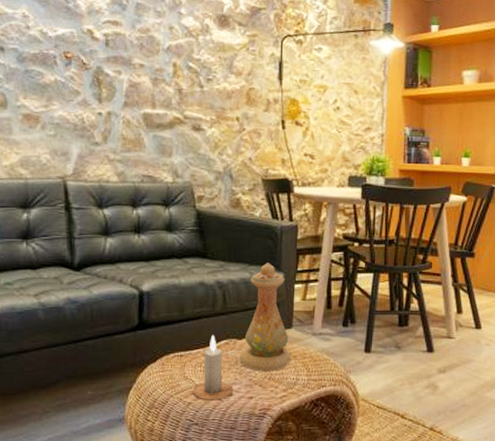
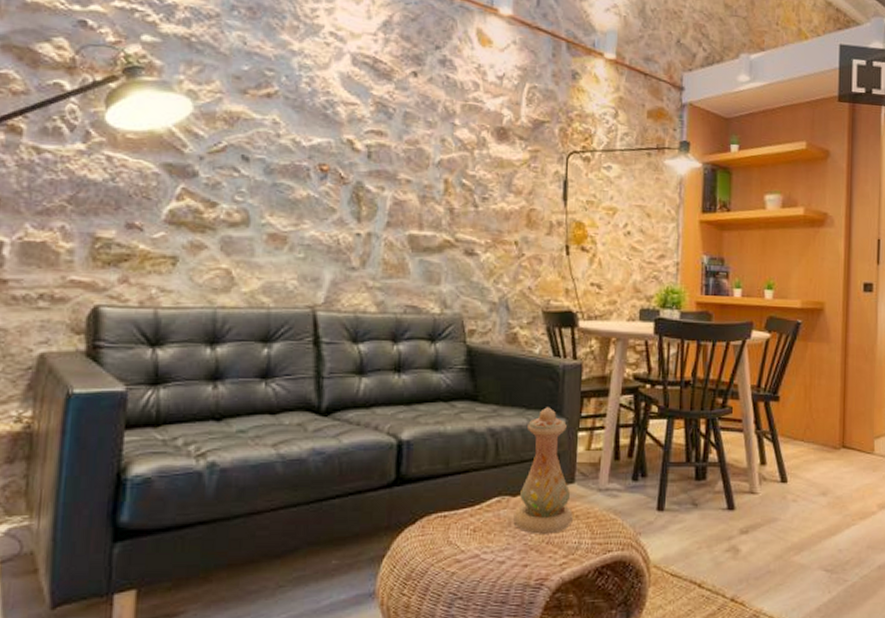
candle: present [192,335,234,401] -> none [456,492,506,570]

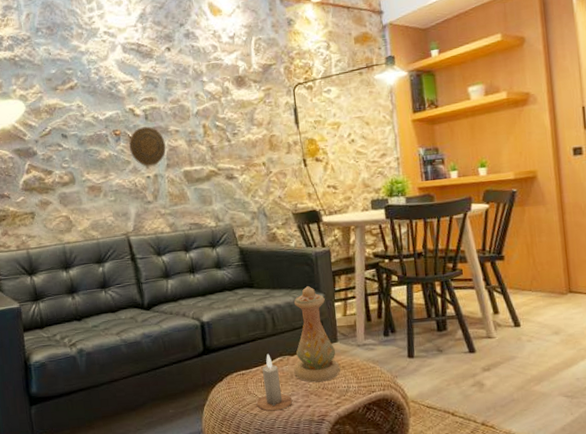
decorative plate: none [337,167,391,221] -> present [128,126,167,167]
candle: none [456,492,506,570] -> present [256,354,293,411]

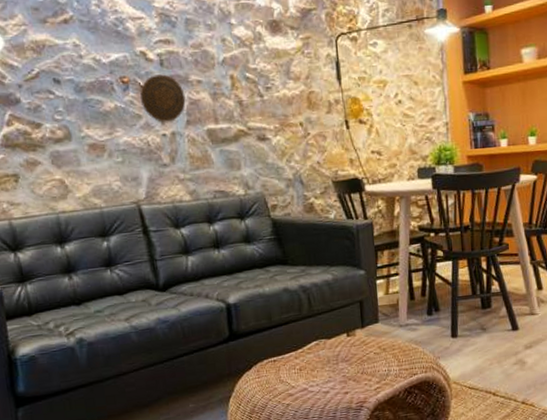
candle: present [256,354,293,411] -> none [289,338,329,401]
vase: present [293,286,341,383] -> none [331,262,381,367]

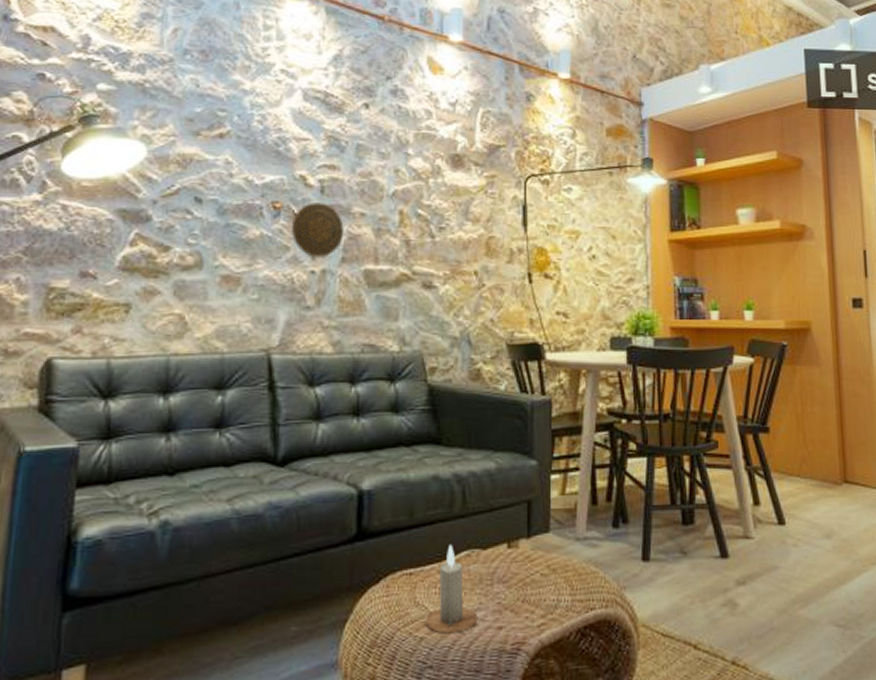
candle: none [289,338,329,401] -> present [425,545,478,634]

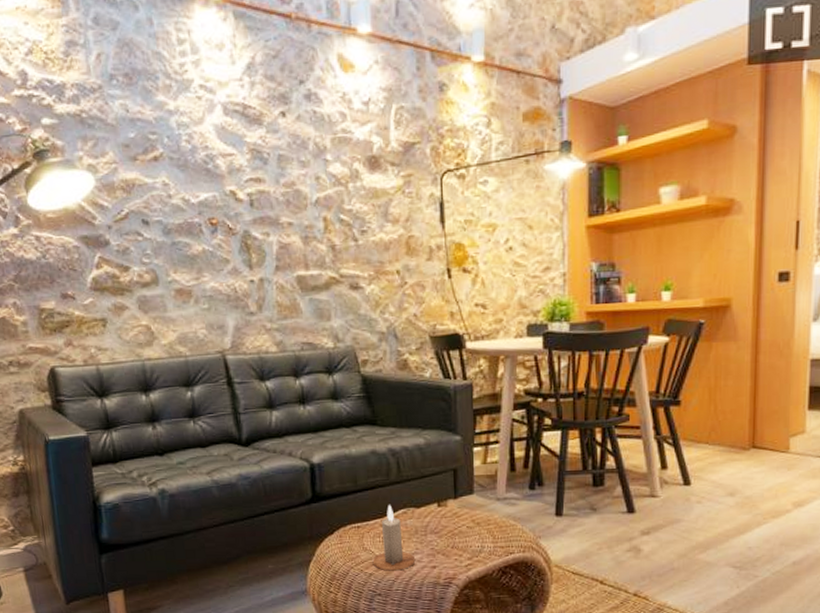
decorative plate: present [291,202,346,257] -> none [228,215,277,268]

